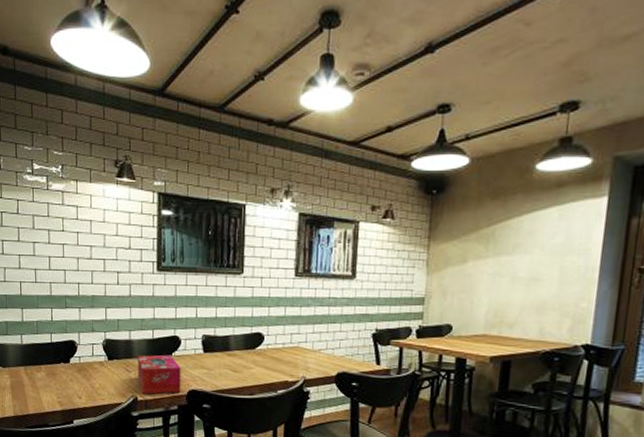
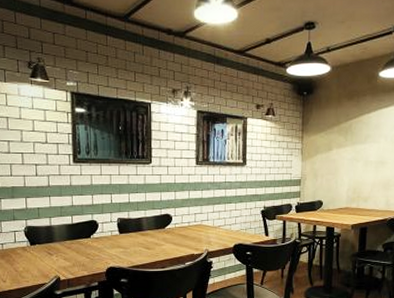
tissue box: present [137,355,181,394] -> none [58,237,100,274]

